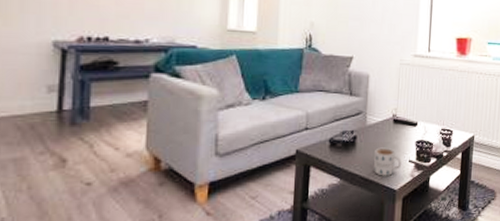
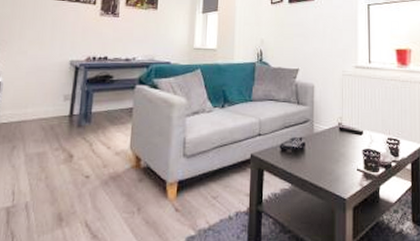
mug: present [374,147,401,176] -> none [323,155,349,184]

